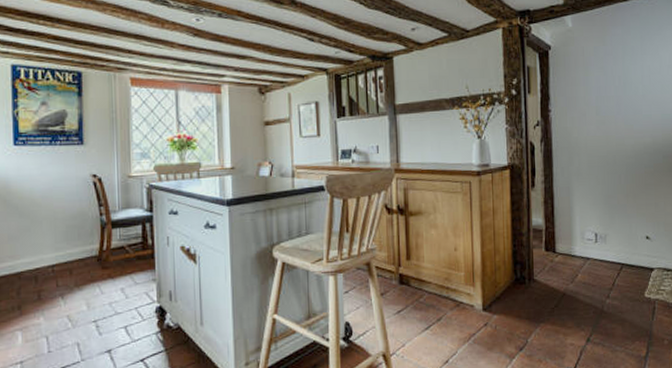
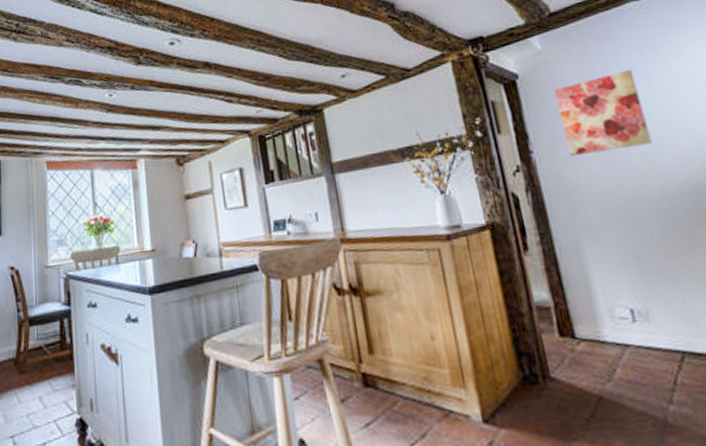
wall art: none [575,53,634,118] -> present [554,70,652,157]

